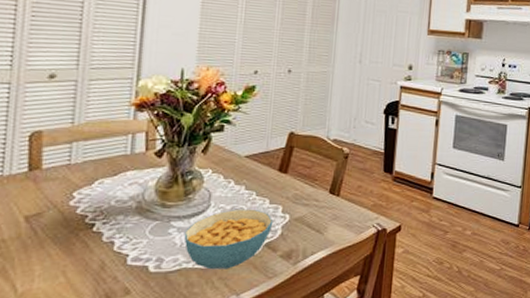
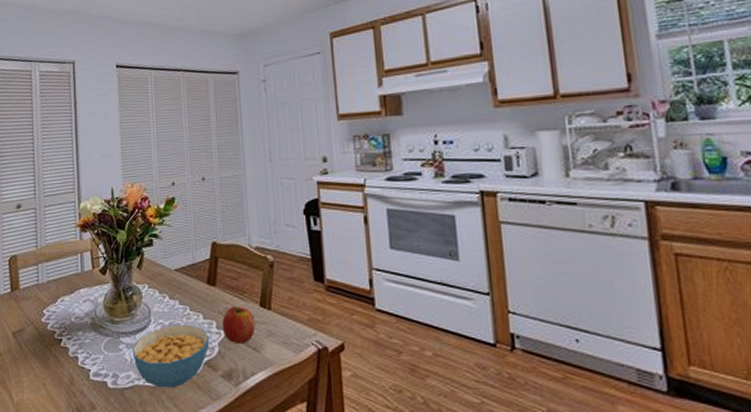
fruit: none [289,193,323,226] -> present [222,306,256,343]

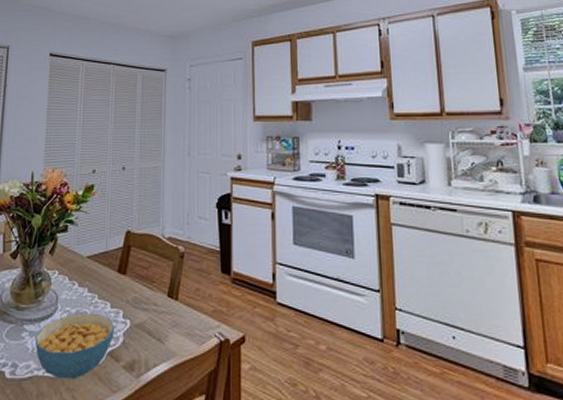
fruit: present [222,306,256,343] -> none [129,296,162,334]

